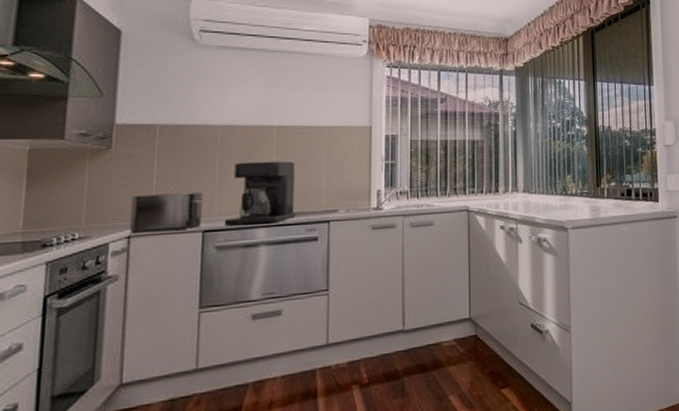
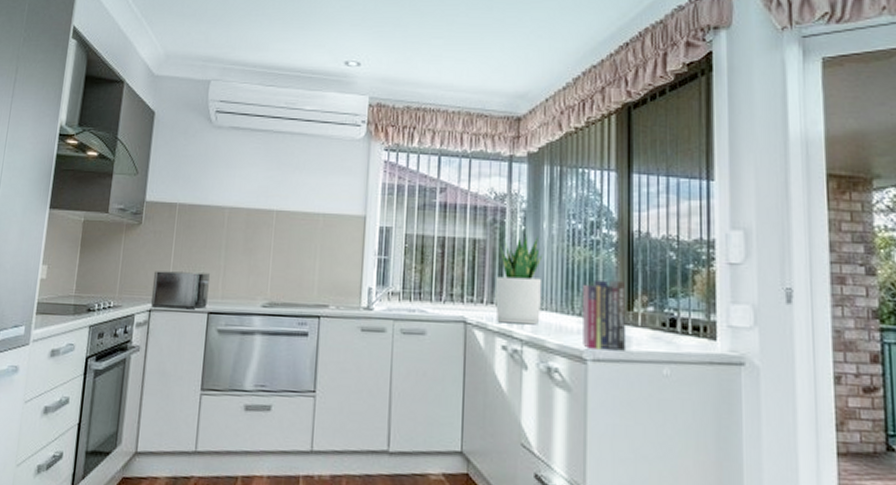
coffee maker: present [224,161,296,226] -> none [225,246,292,313]
planter: none [493,134,531,208] -> present [495,235,543,325]
books: none [563,164,597,220] -> present [583,279,627,351]

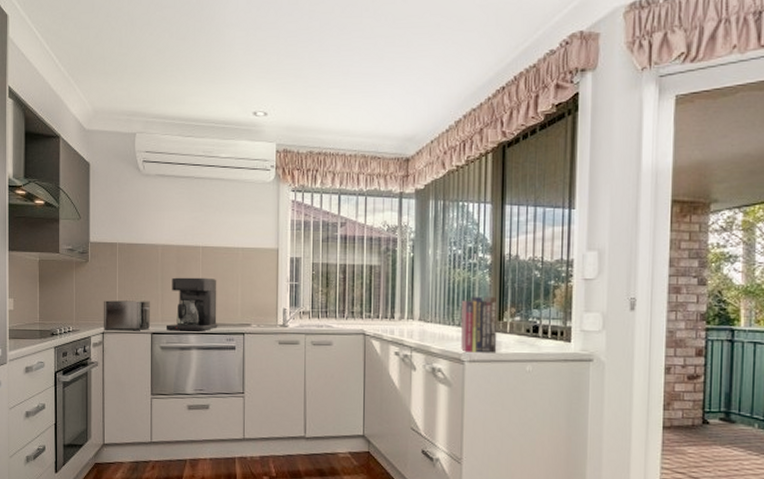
coffee maker: none [225,246,292,313] -> present [165,277,218,332]
planter: present [495,235,543,325] -> none [389,260,429,335]

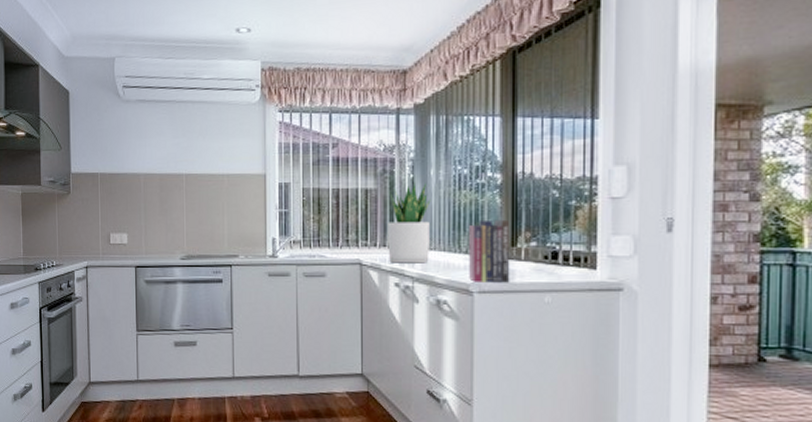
toaster: present [103,300,150,331] -> none [85,233,134,265]
coffee maker: present [165,277,218,332] -> none [150,207,204,264]
planter: none [389,260,429,335] -> present [388,182,431,264]

